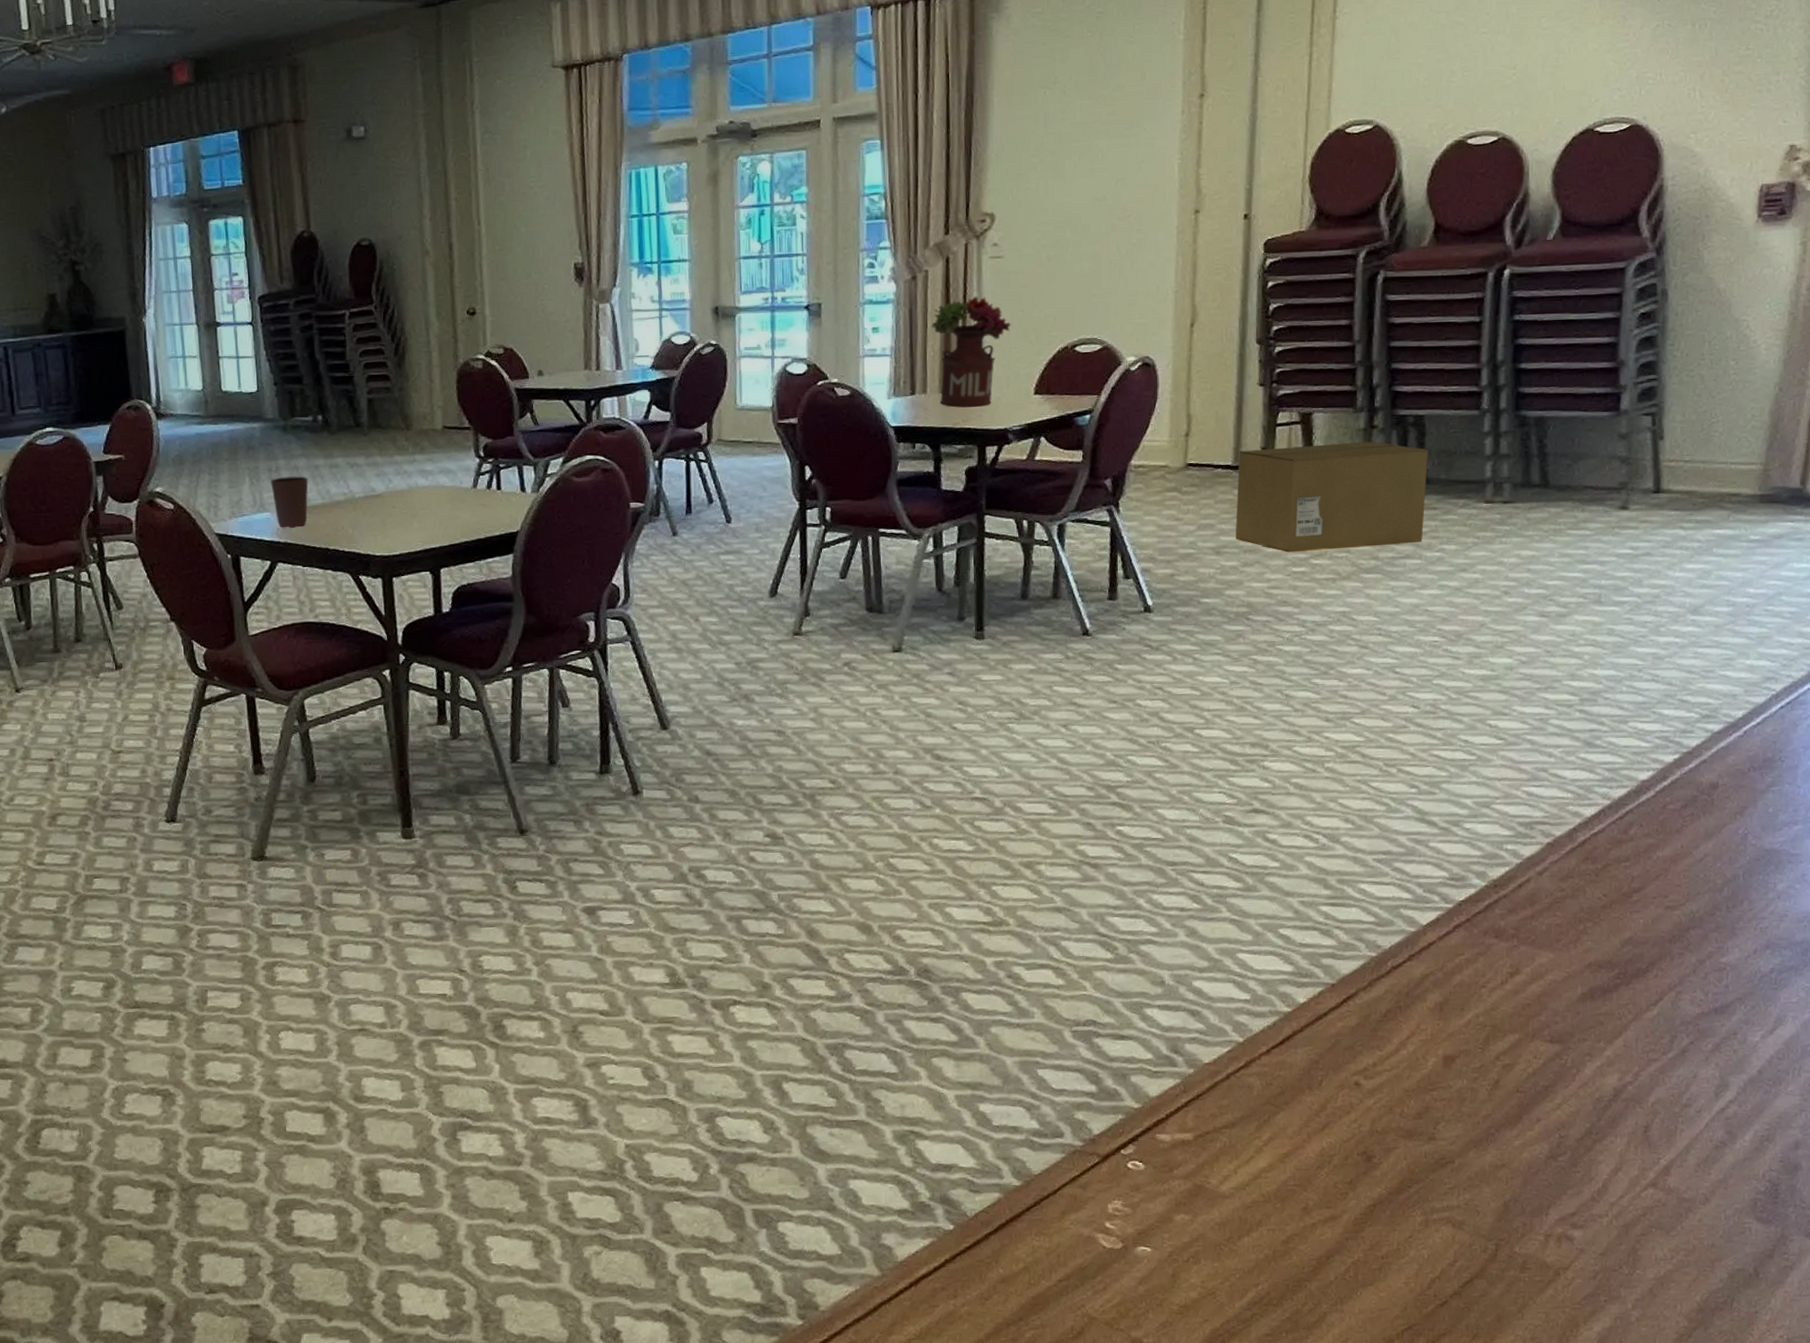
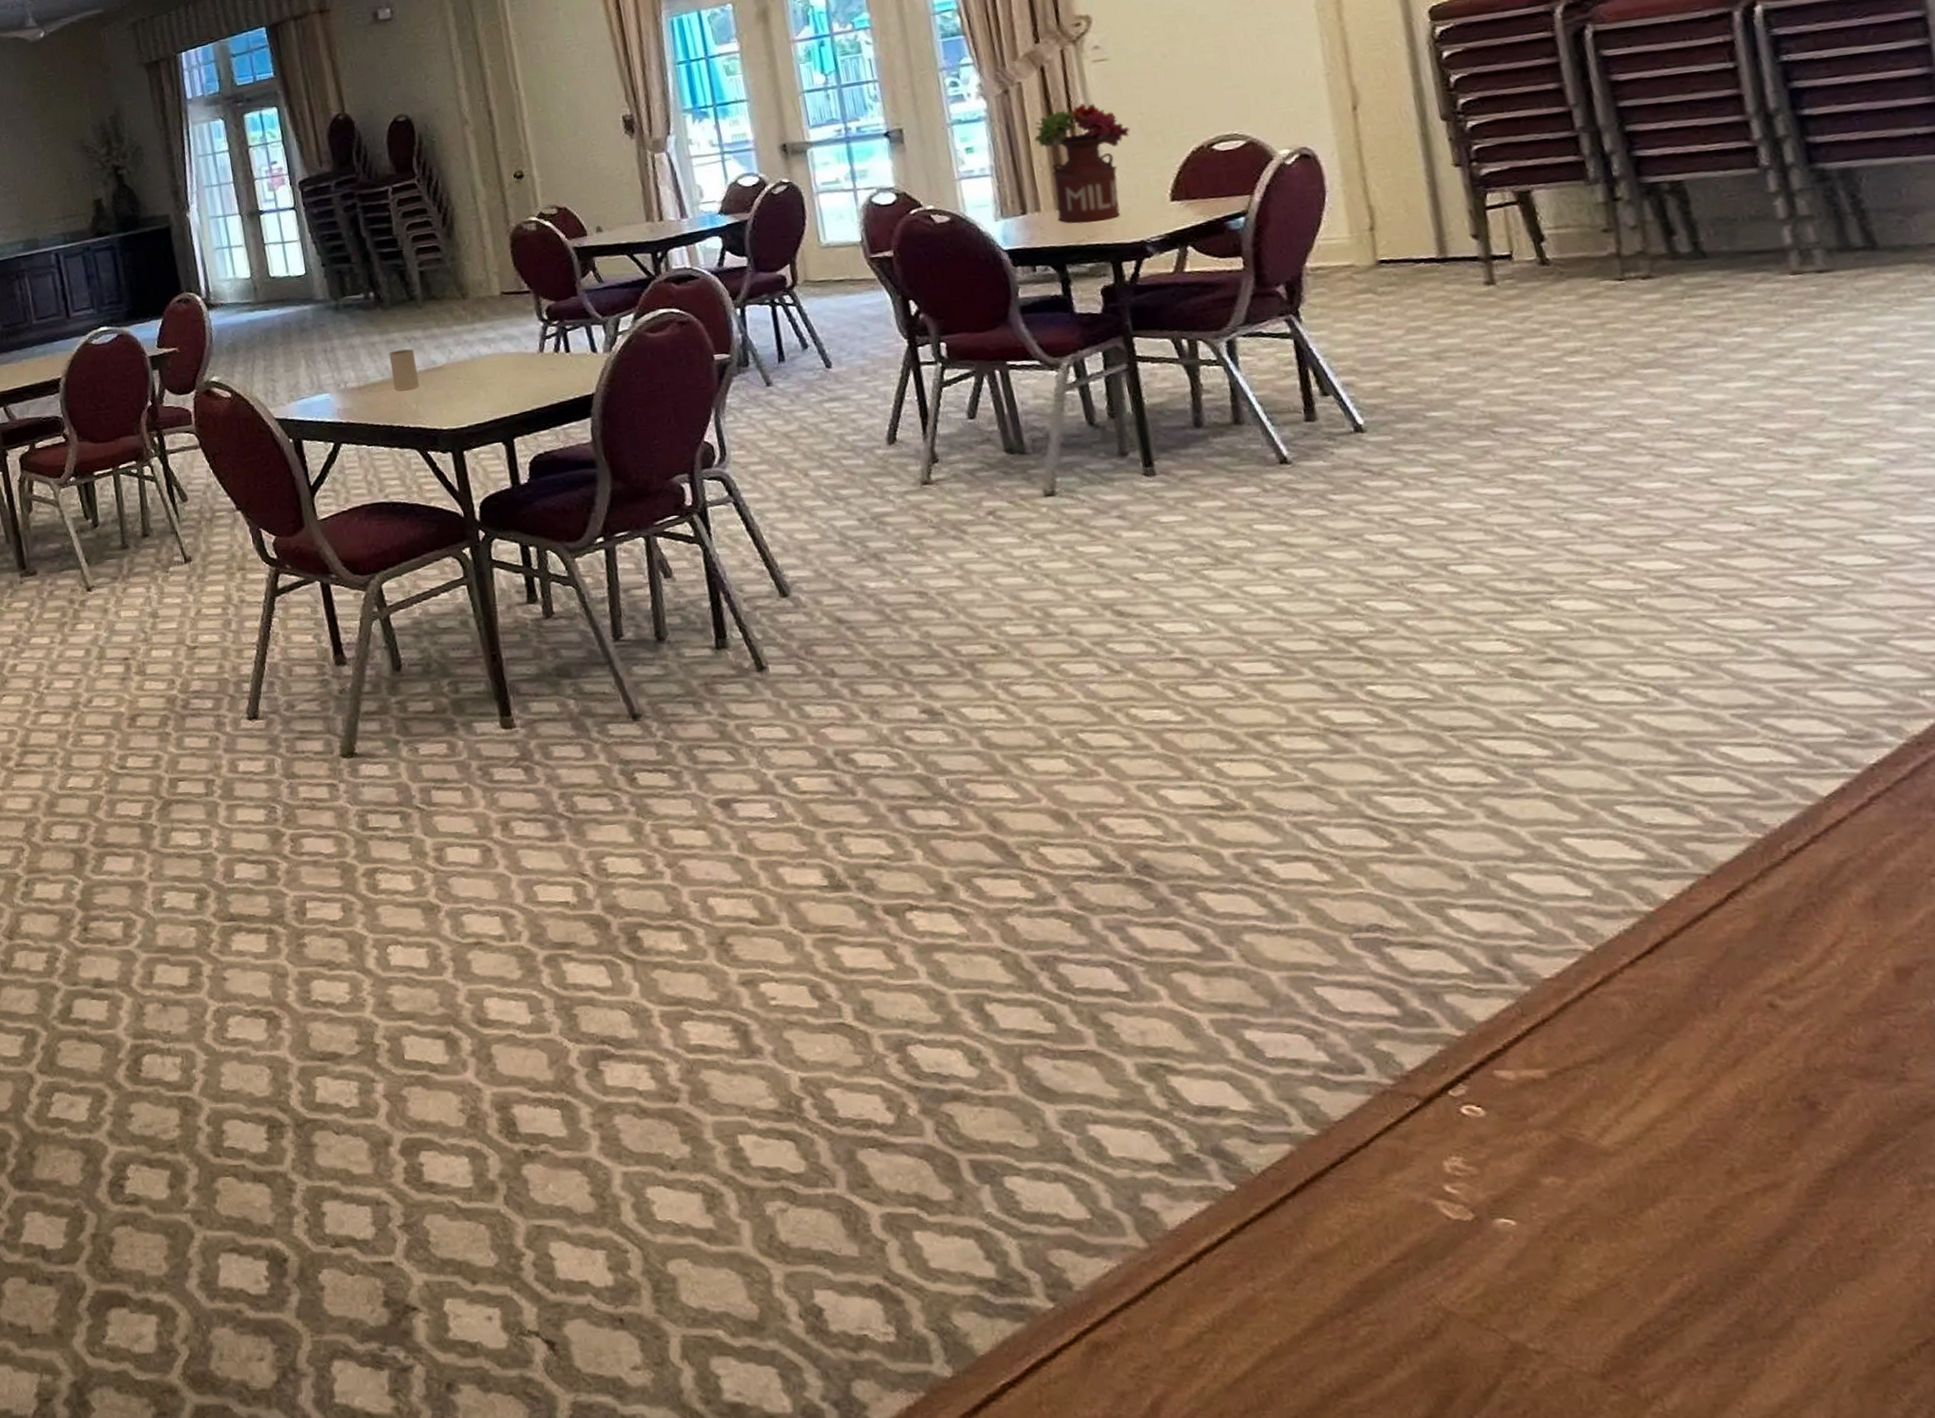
cup: present [271,476,308,528] -> none [327,354,368,409]
cup: none [331,475,358,516] -> present [389,349,420,391]
box: present [1235,441,1428,553] -> none [1443,216,1714,352]

